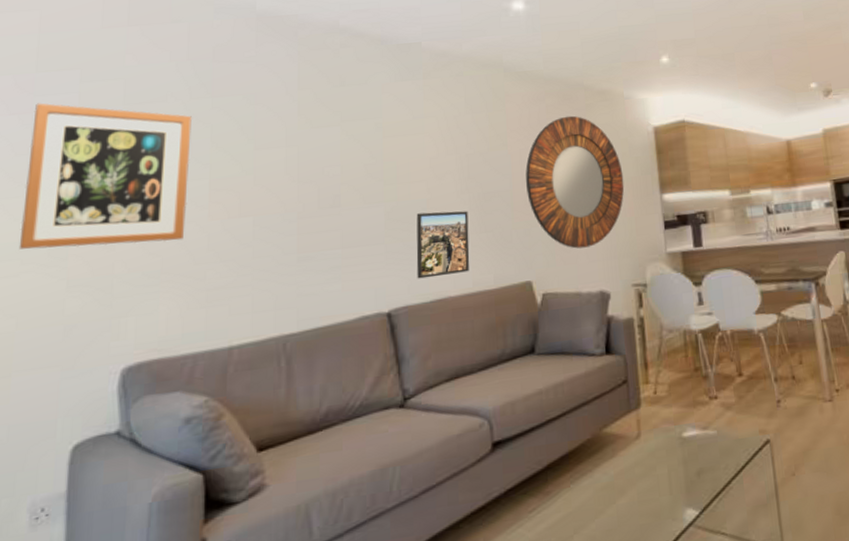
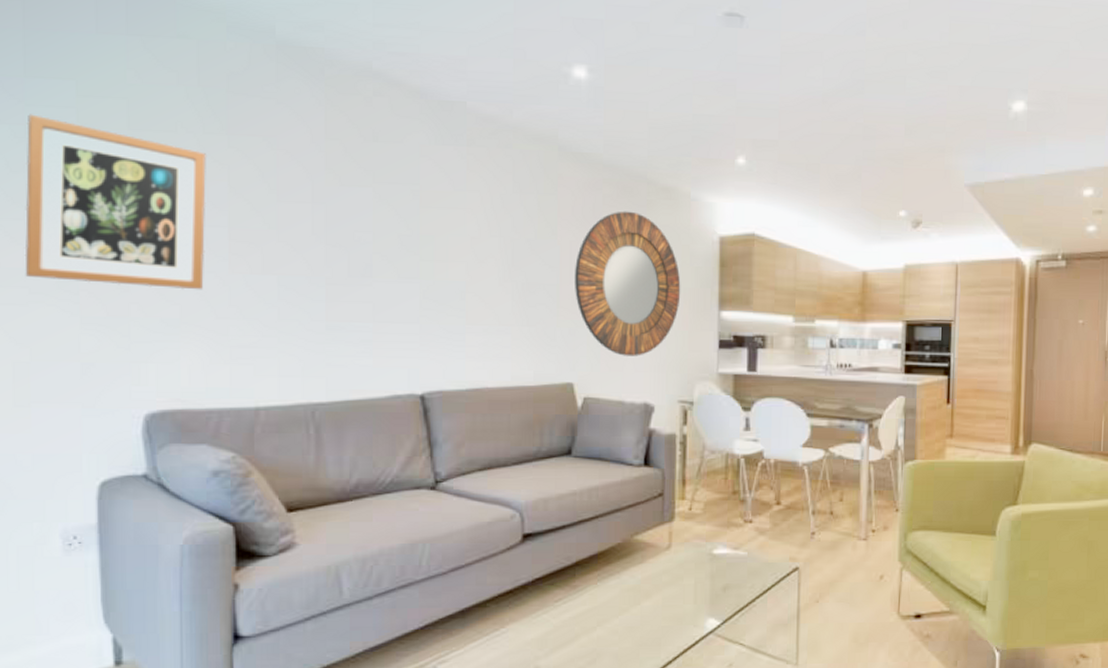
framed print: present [416,211,470,279] -> none [452,296,510,365]

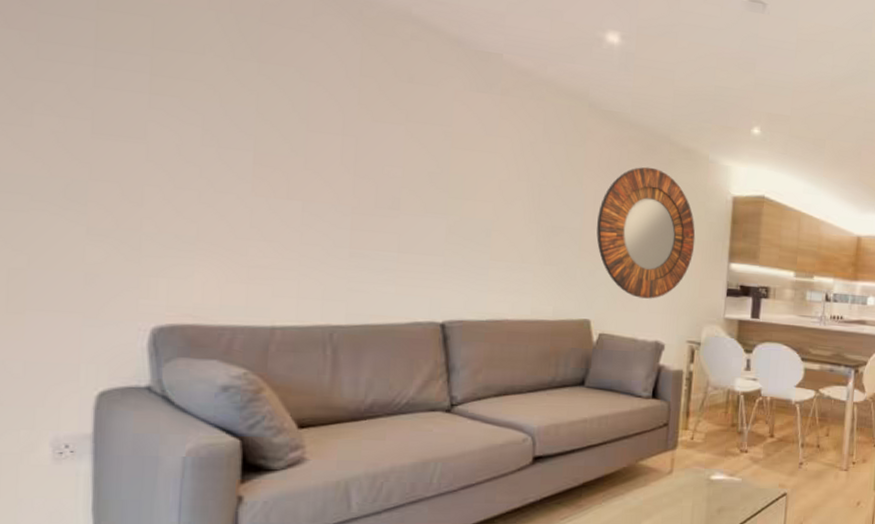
wall art: present [24,114,206,290] -> none [27,22,234,210]

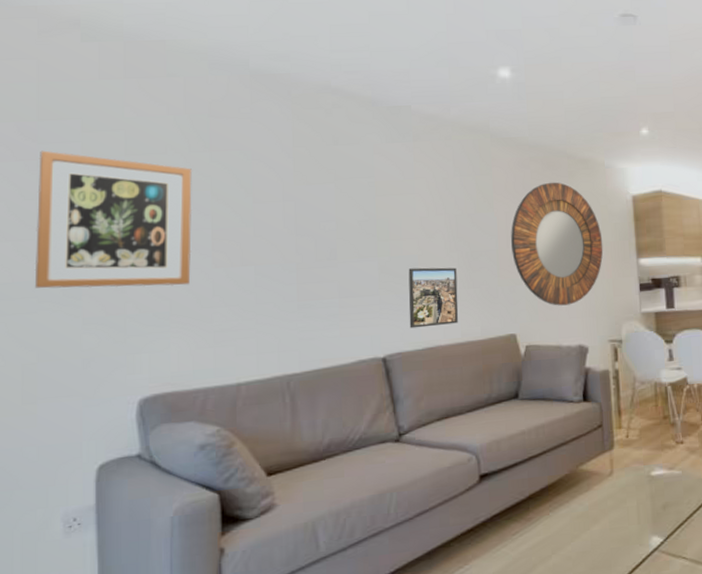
wall art: none [27,22,234,210] -> present [34,150,192,289]
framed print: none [474,233,534,300] -> present [408,267,459,329]

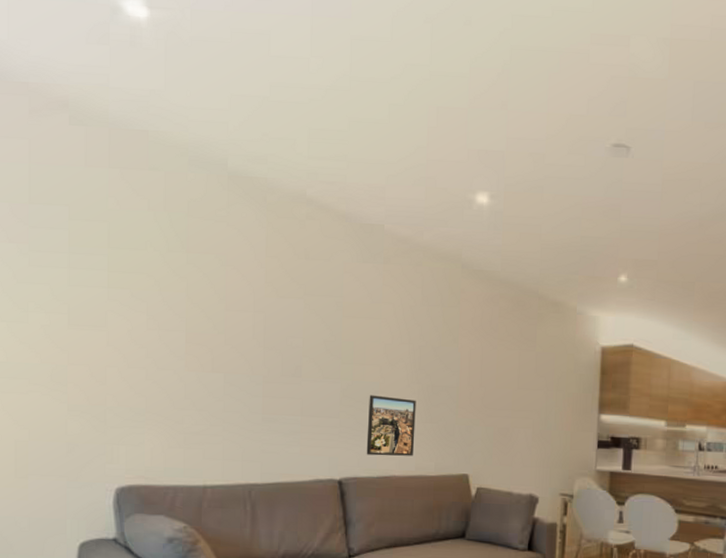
wall art: present [34,150,192,289] -> none [26,234,169,385]
home mirror: present [511,182,603,306] -> none [472,322,566,453]

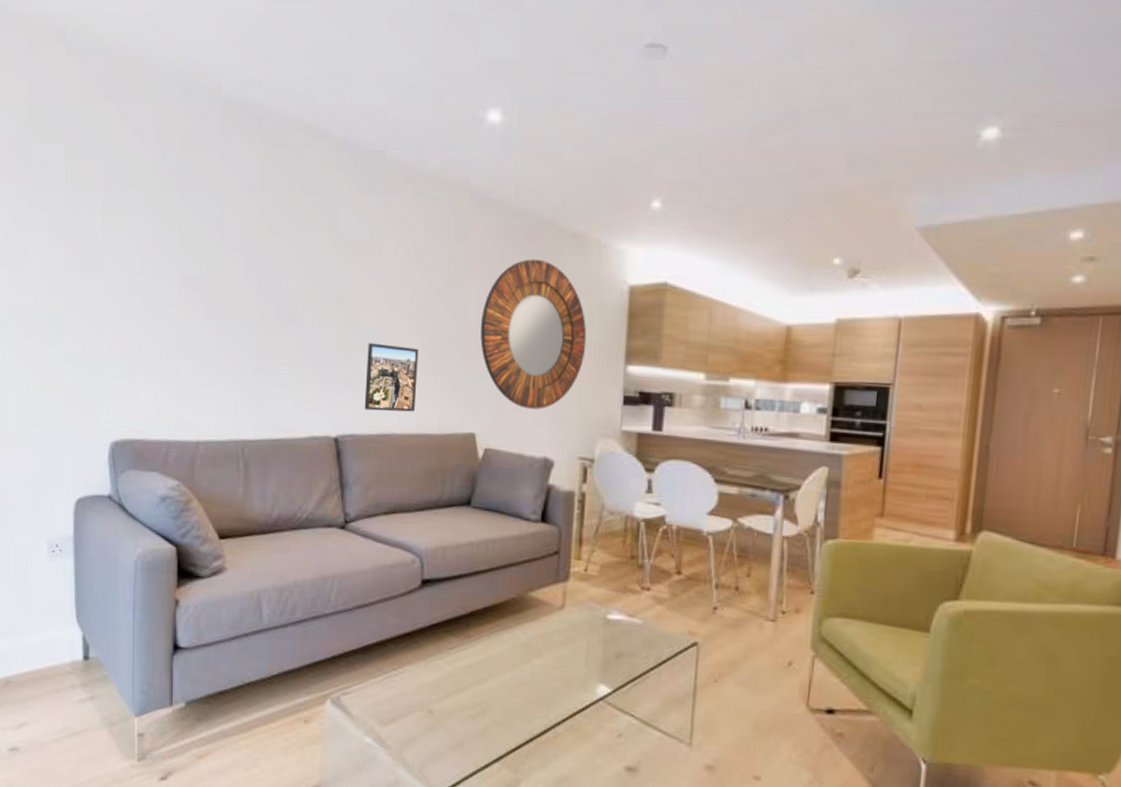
home mirror: none [472,322,566,453] -> present [480,259,587,410]

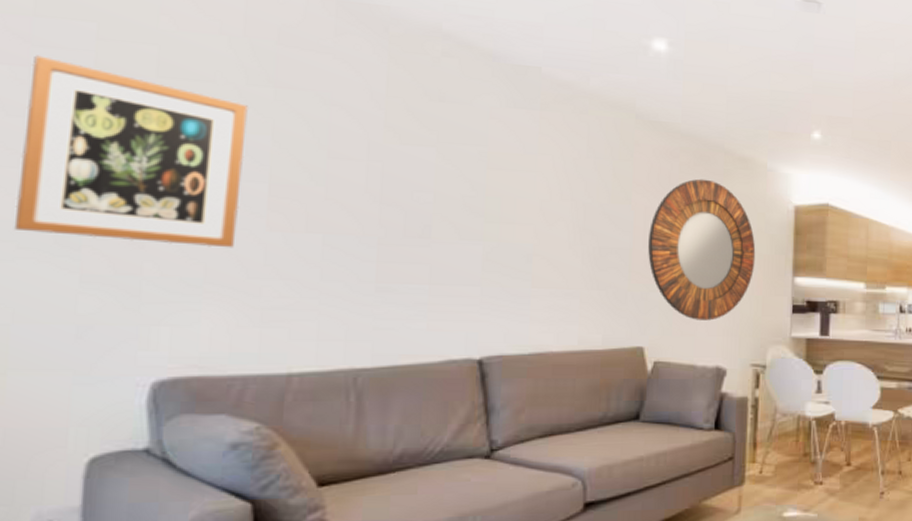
wall art: none [25,175,163,332] -> present [13,55,248,248]
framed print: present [364,343,419,412] -> none [515,259,580,329]

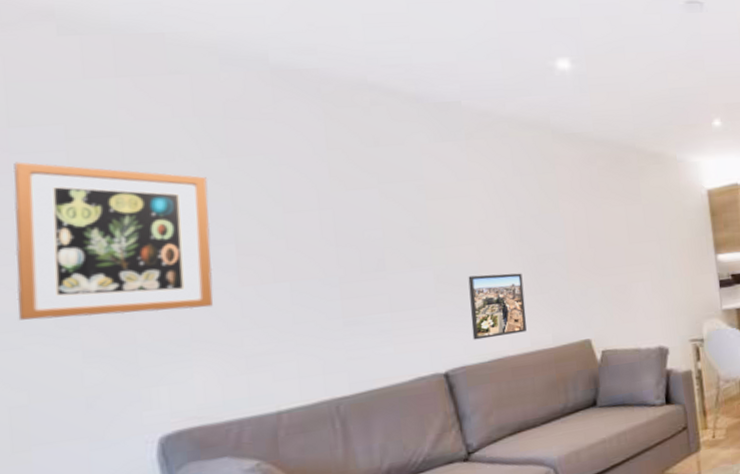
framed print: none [515,259,580,329] -> present [468,273,527,340]
home mirror: present [648,179,756,321] -> none [579,178,680,308]

